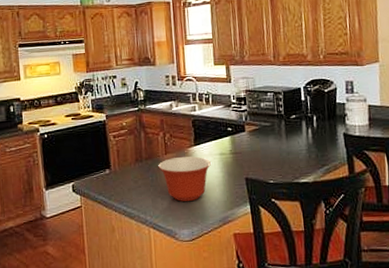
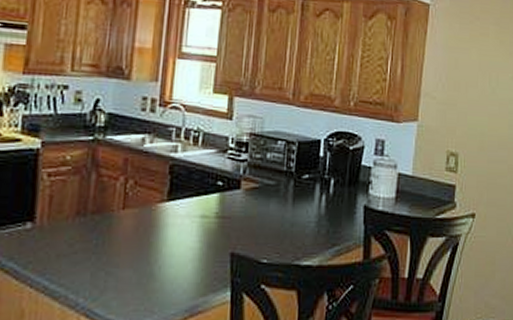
mixing bowl: present [158,156,212,201] -> none [109,214,188,279]

